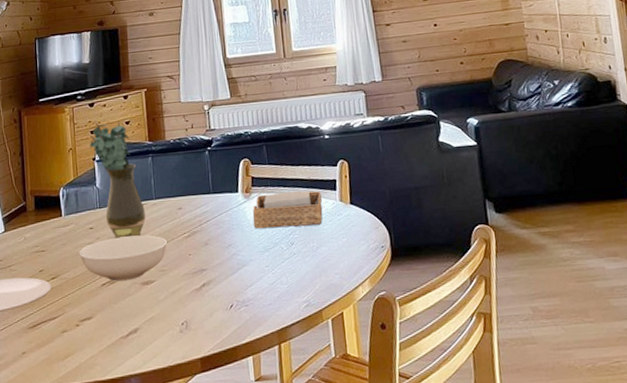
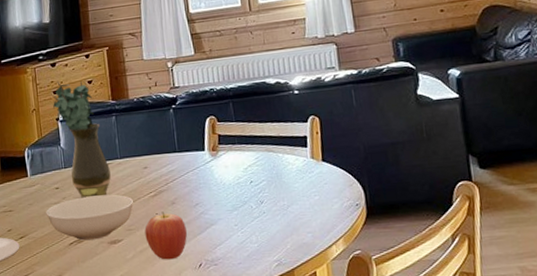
fruit: none [177,252,220,301] -> present [144,211,188,260]
napkin holder: present [252,191,323,229] -> none [220,148,294,188]

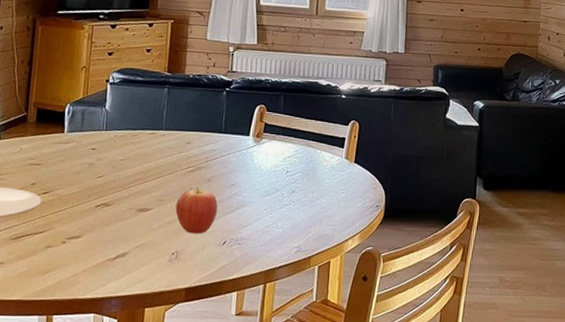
bowl: present [46,194,134,241] -> none [77,161,171,206]
vase: present [53,81,111,198] -> none [105,44,153,164]

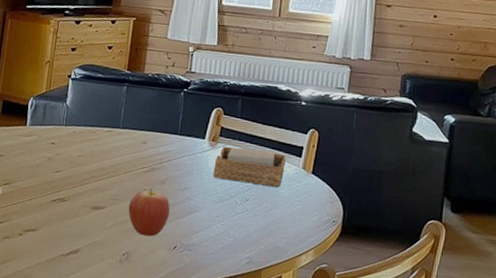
napkin holder: none [259,141,329,178] -> present [213,146,286,187]

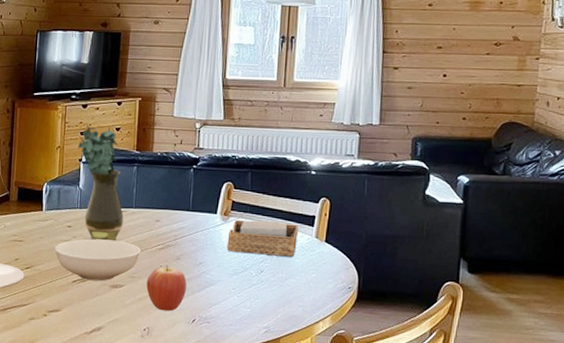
bowl: none [36,157,126,202] -> present [55,238,141,282]
vase: none [68,40,110,162] -> present [78,123,123,242]

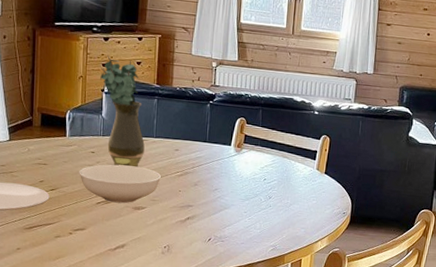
fruit: present [146,265,187,312] -> none [166,190,204,231]
napkin holder: present [226,219,298,257] -> none [239,151,302,186]

